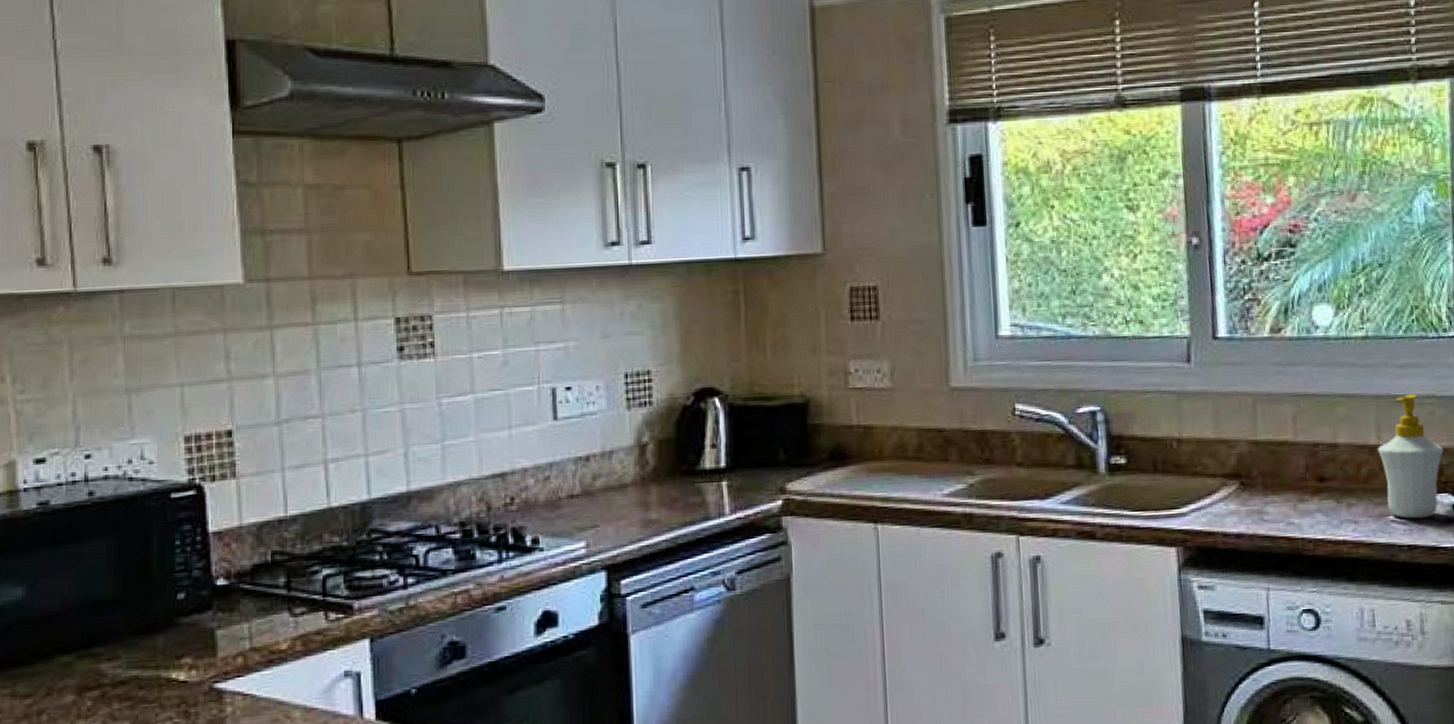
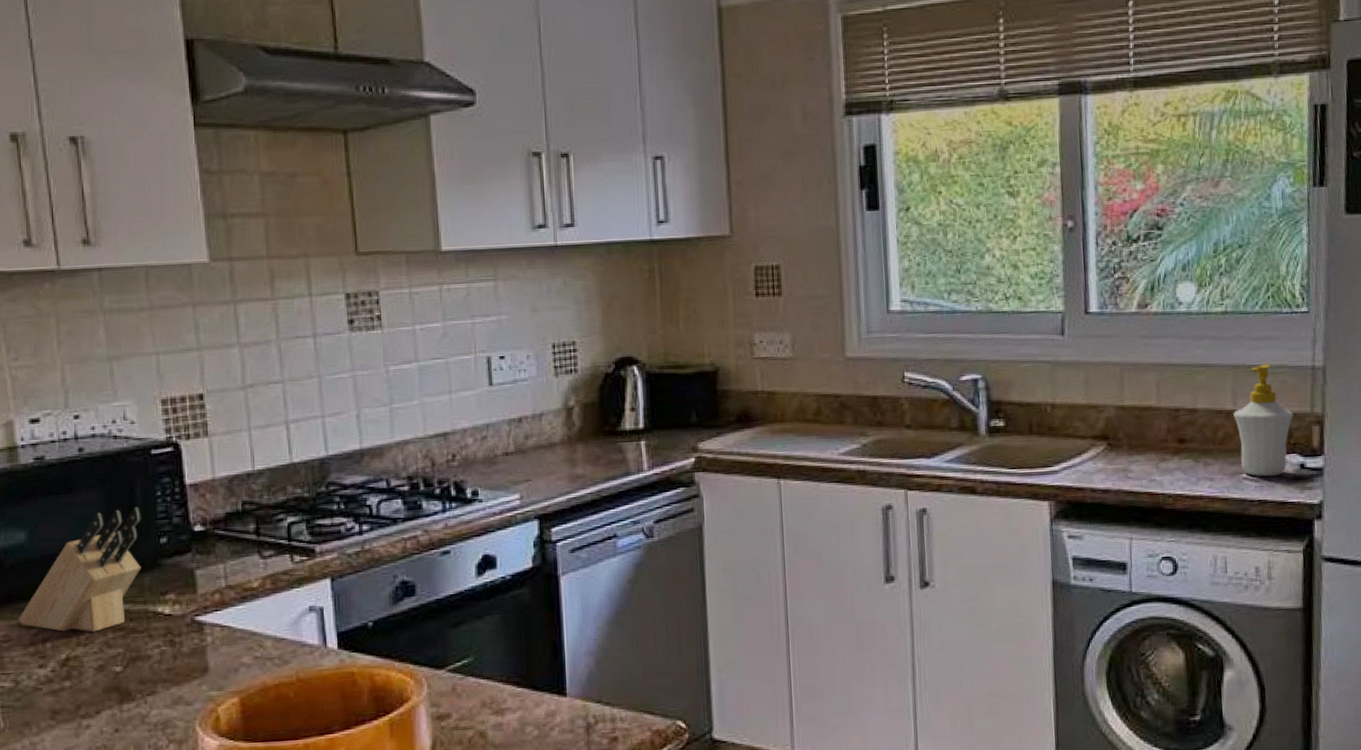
knife block: none [11,558,157,702] -> present [18,507,142,632]

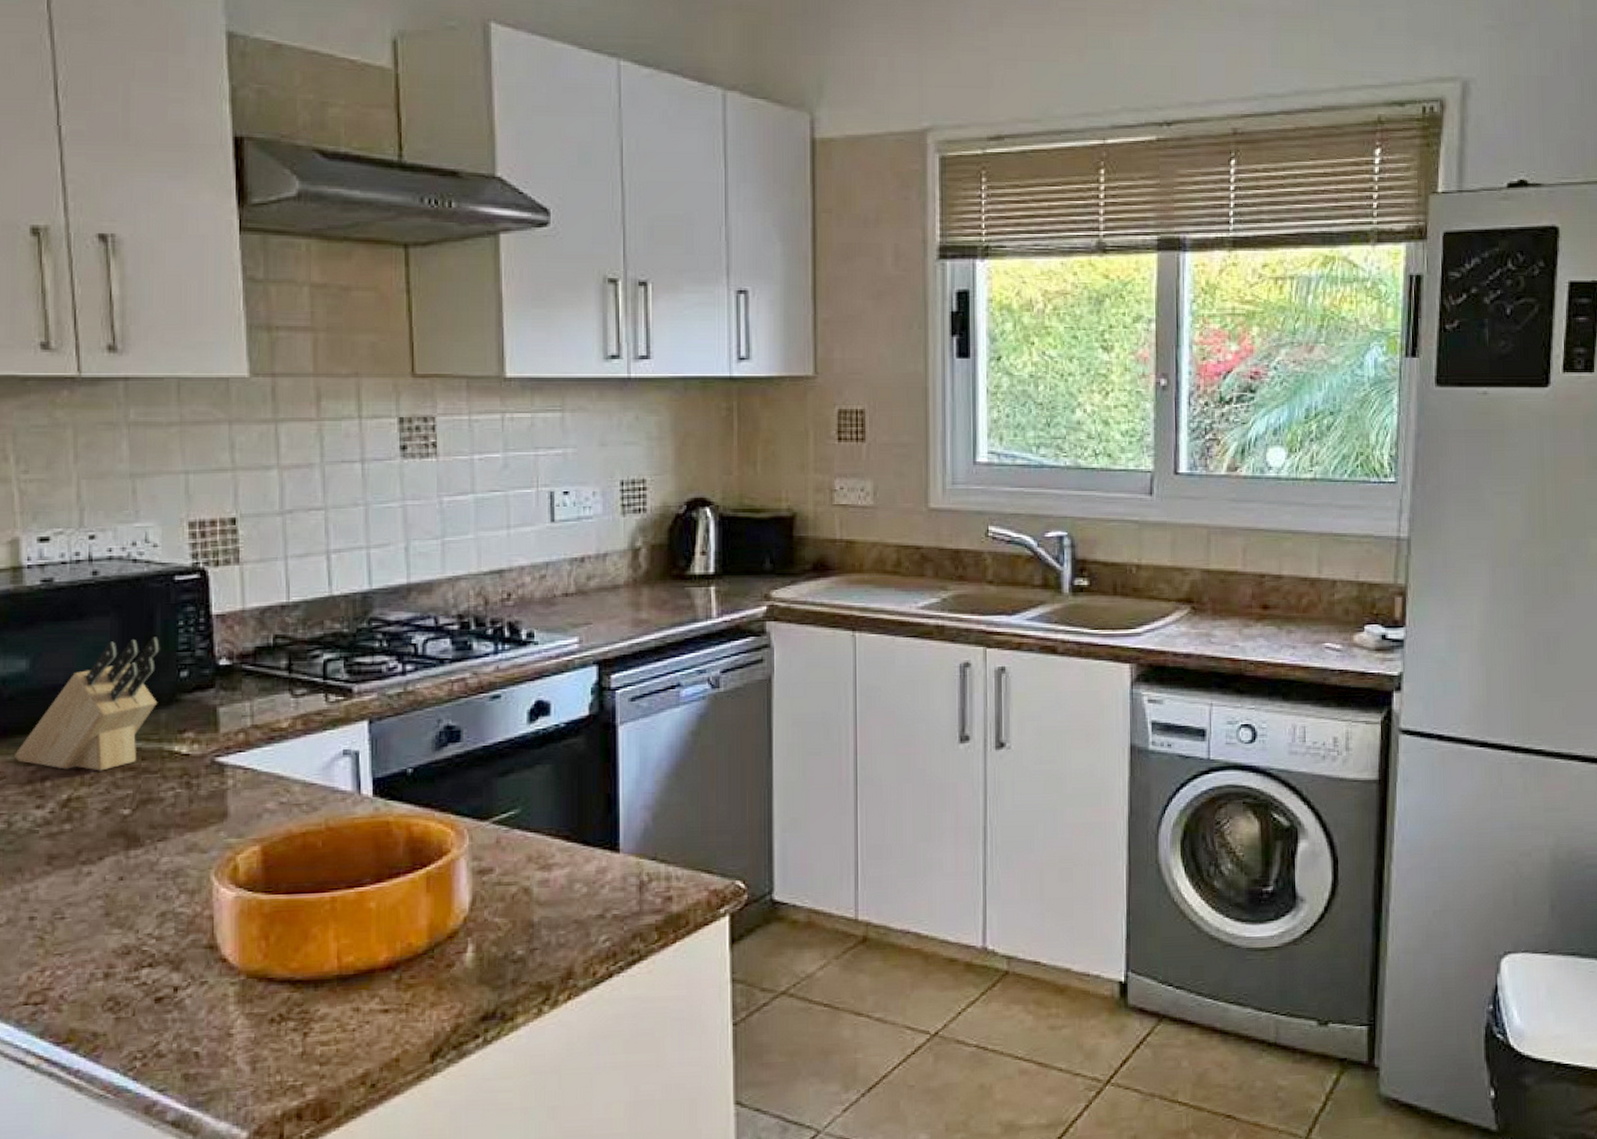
soap bottle: present [1233,364,1293,477] -> none [1318,533,1377,647]

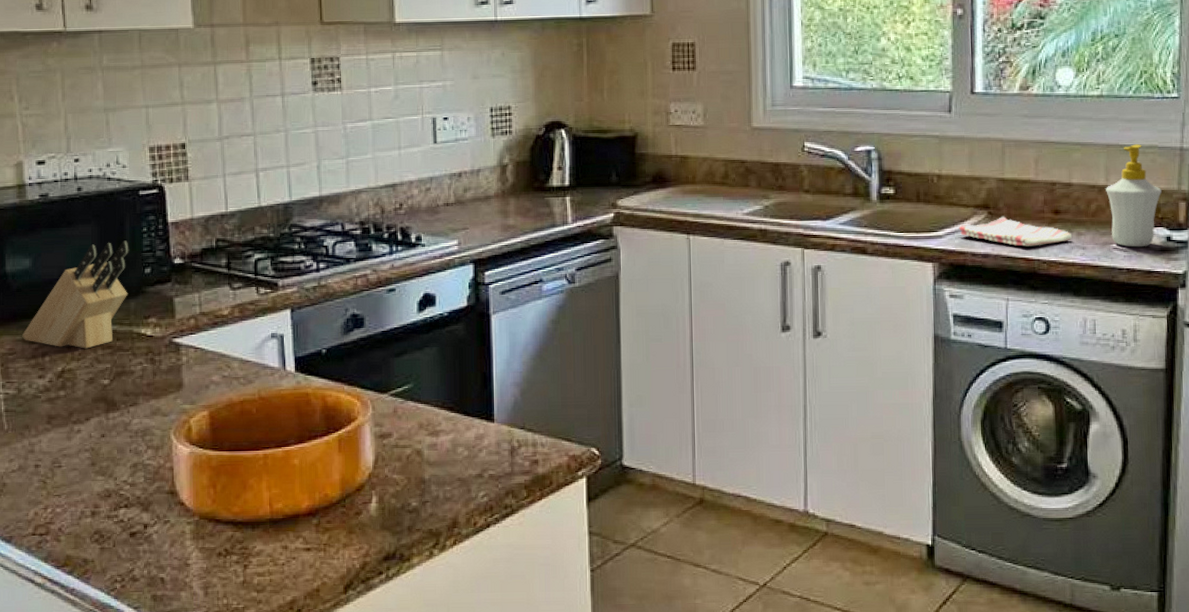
dish towel: none [1159,612,1282,645] -> present [959,217,1073,247]
soap bottle: none [1318,533,1377,647] -> present [1106,144,1162,247]

